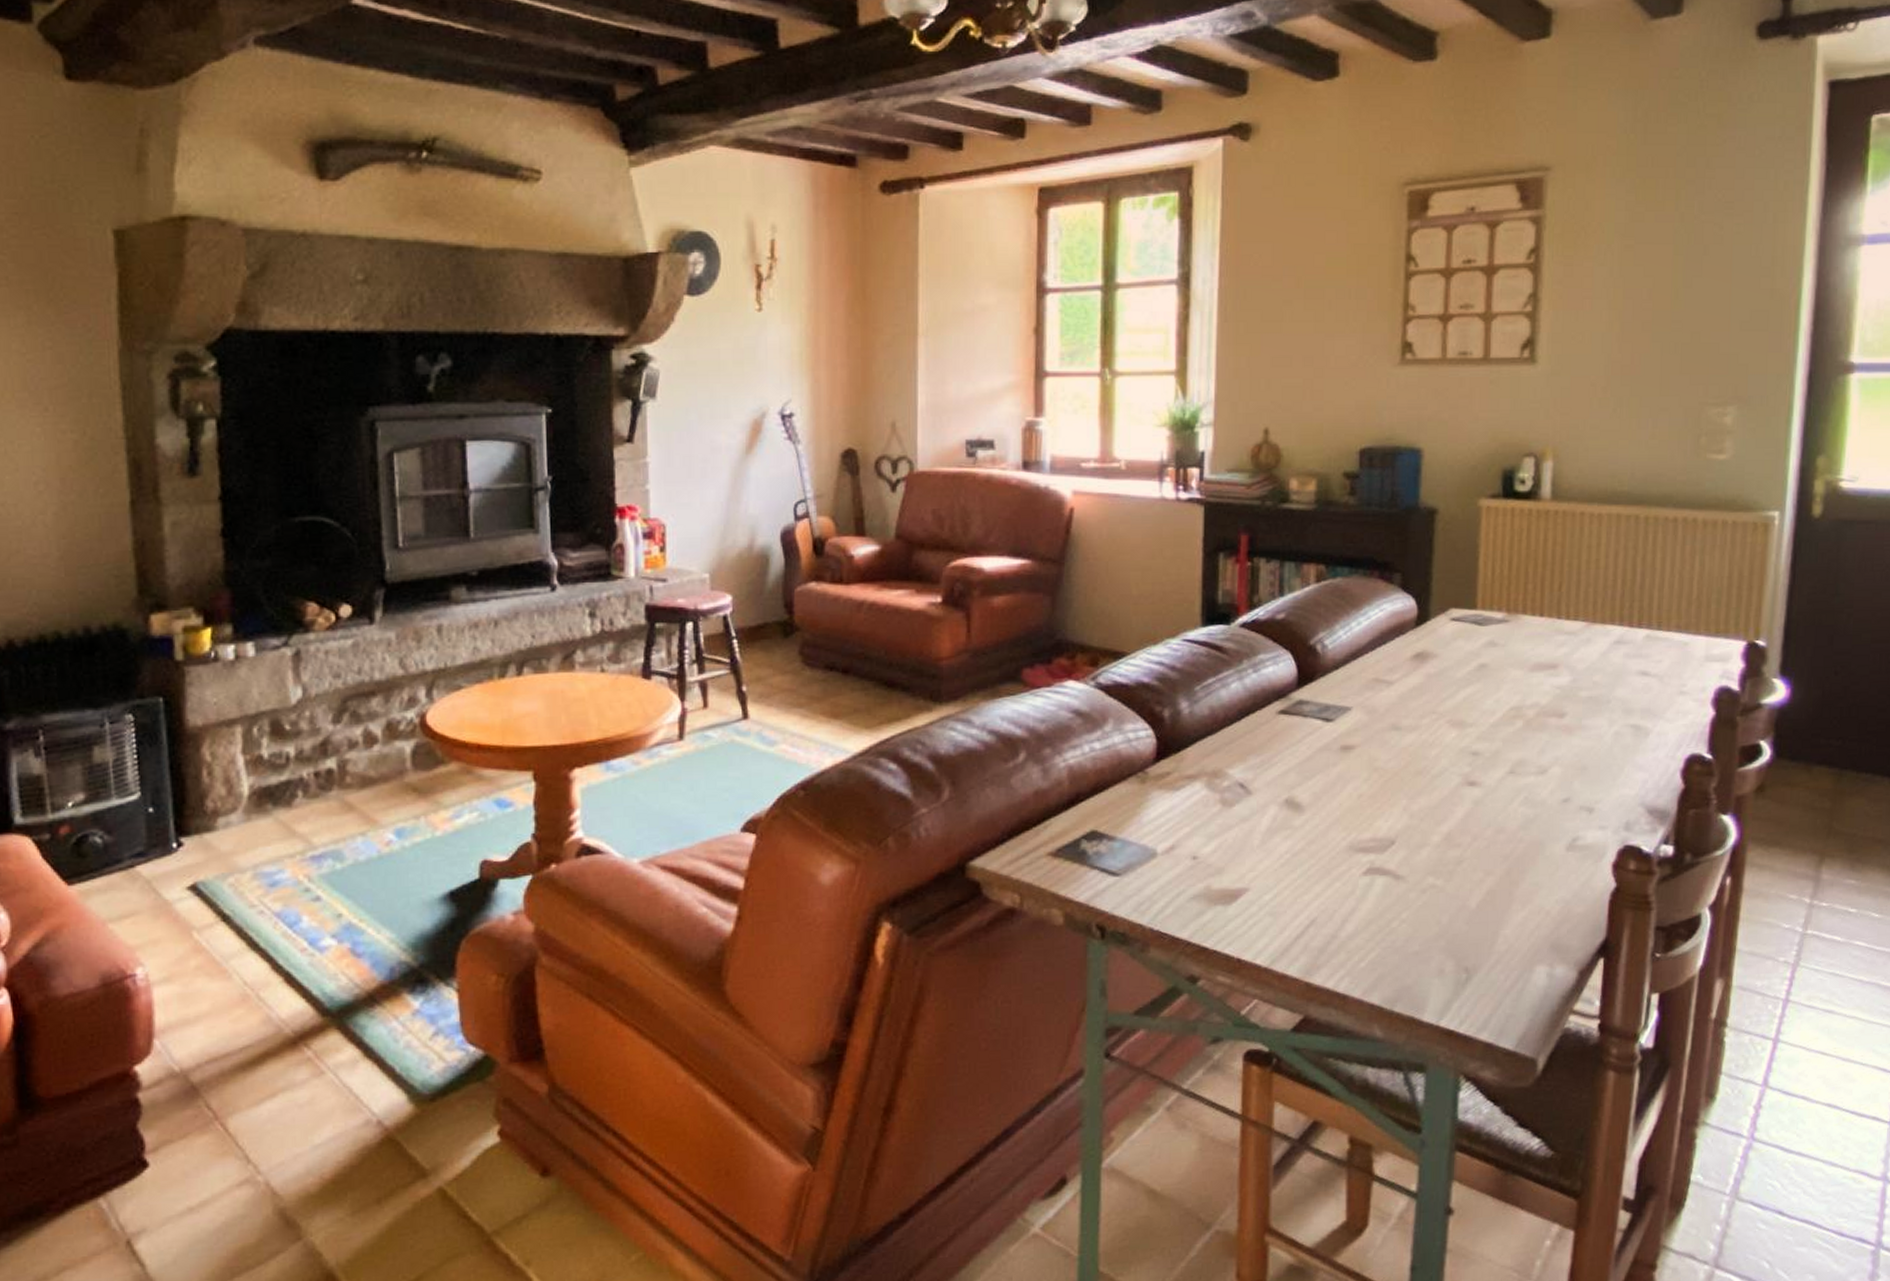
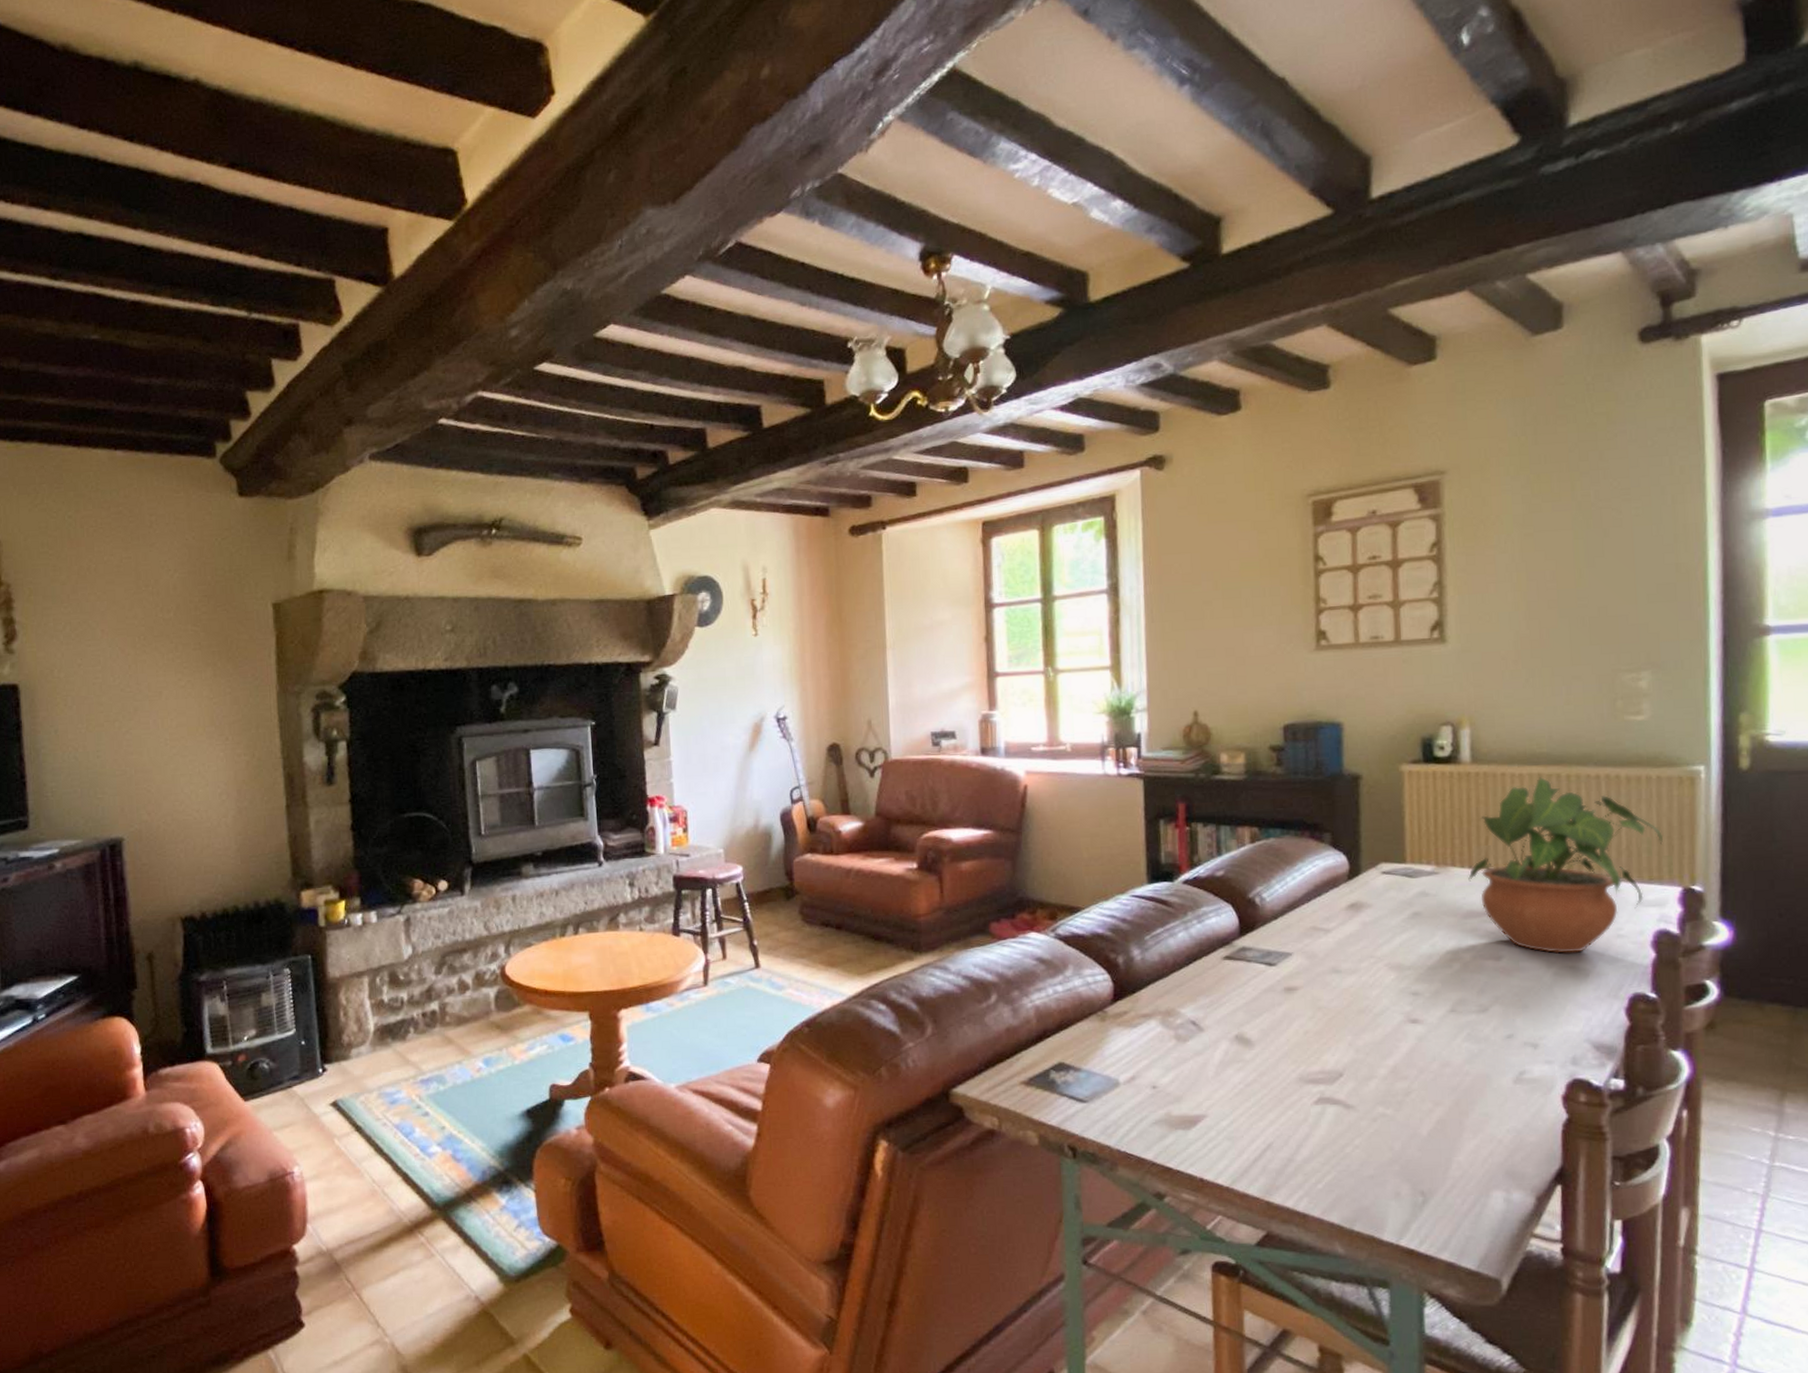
potted plant: none [1538,517,1734,711] -> present [1468,776,1664,954]

